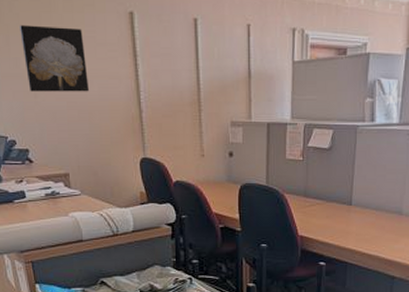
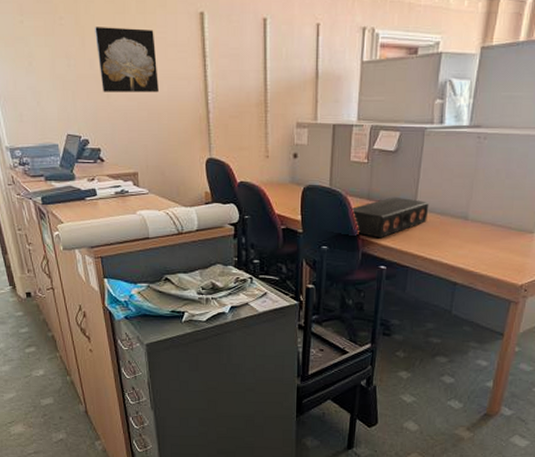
speaker: none [287,193,365,235] -> present [350,196,429,239]

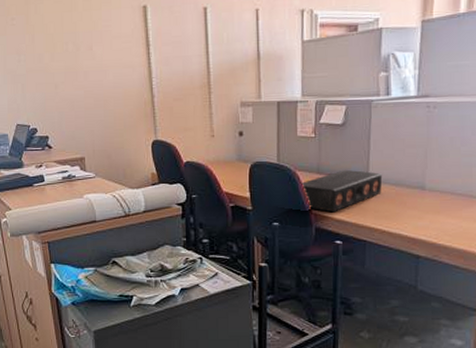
wall art: present [95,27,159,93] -> none [44,24,104,83]

